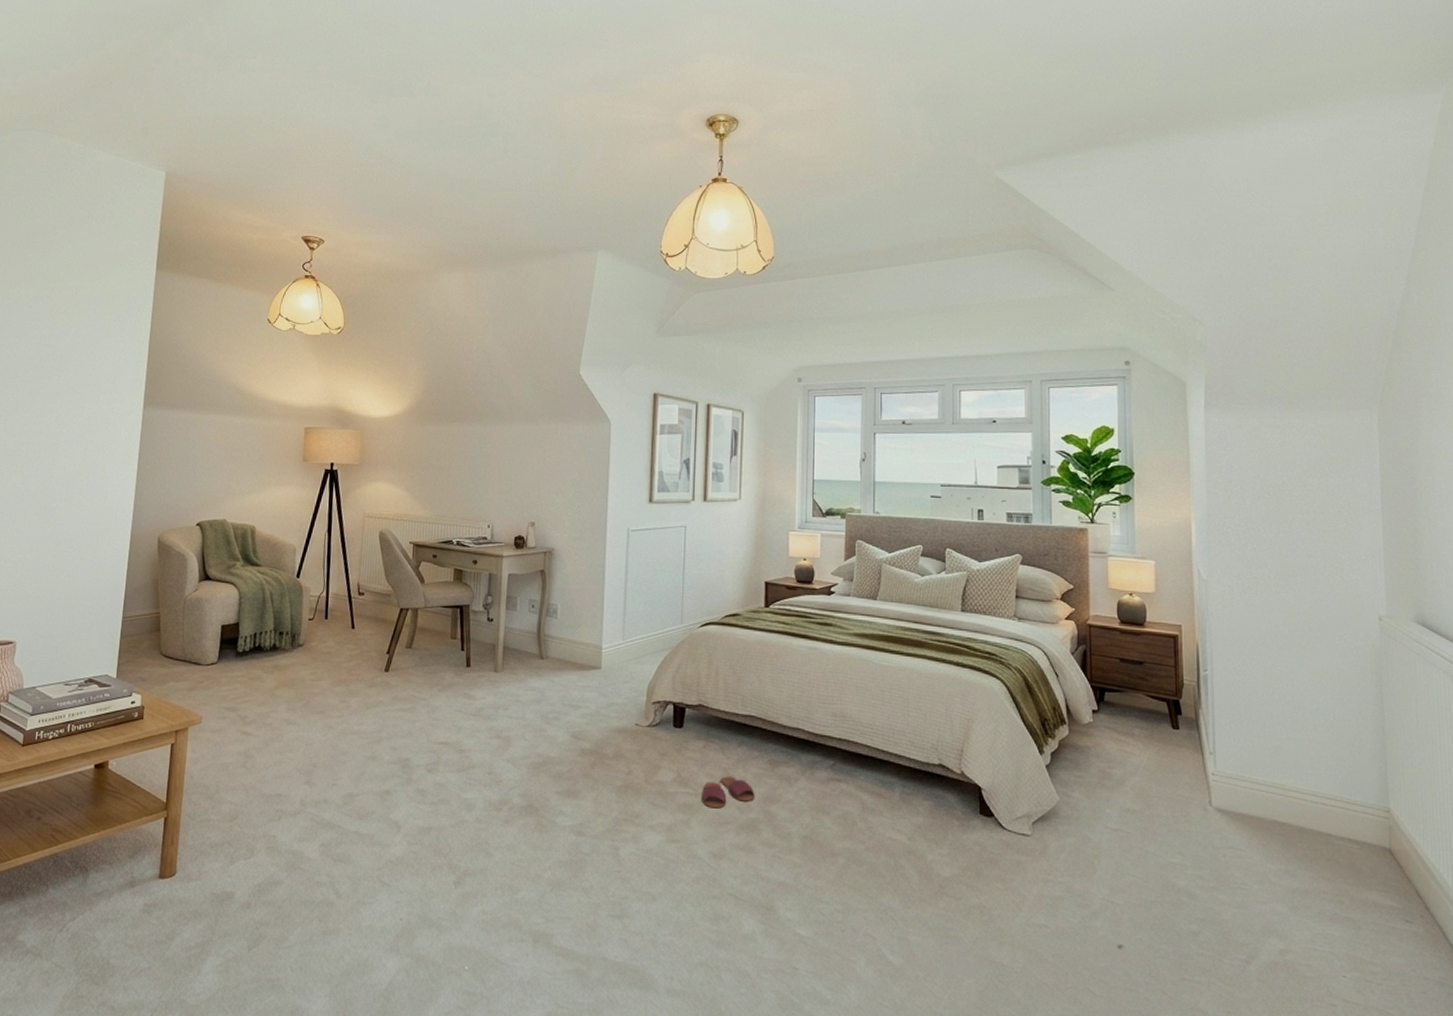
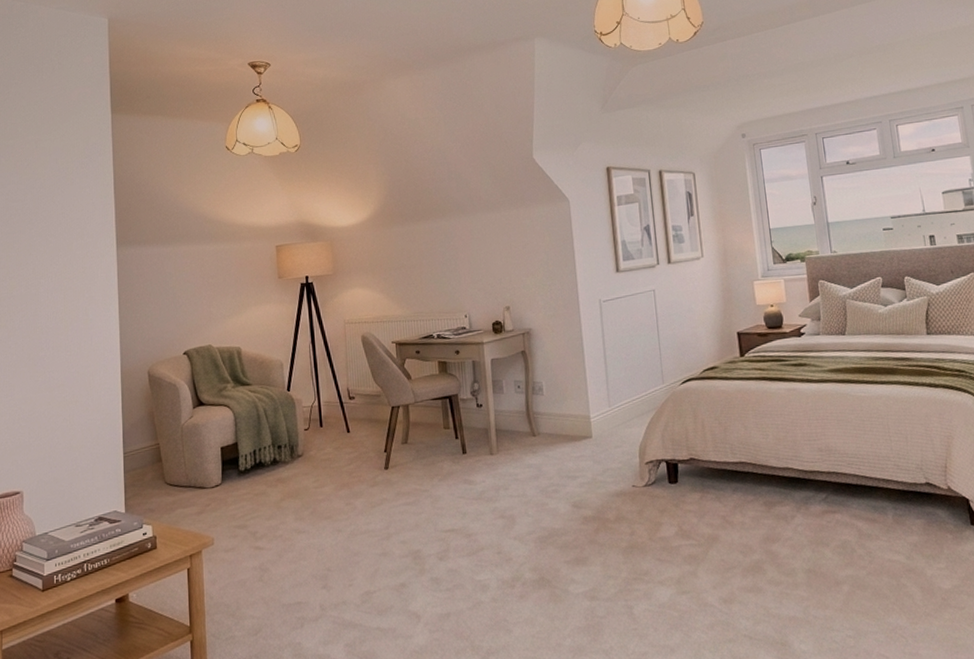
slippers: present [701,776,755,809] -> none [704,522,756,556]

